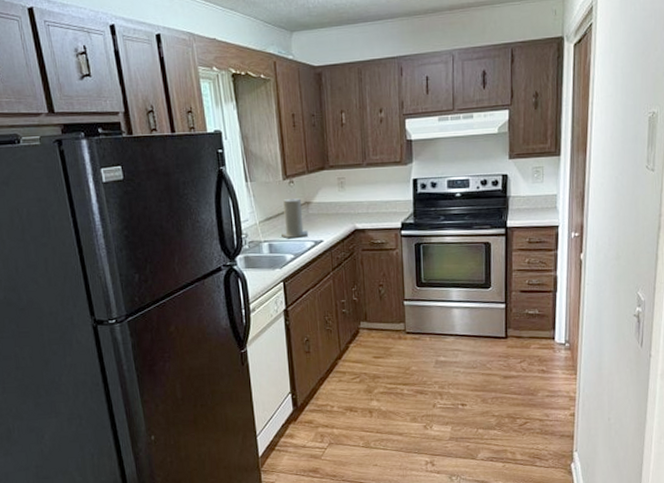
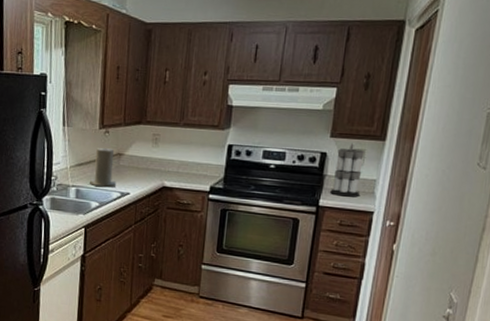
spice rack: none [516,162,543,215] -> present [330,143,364,197]

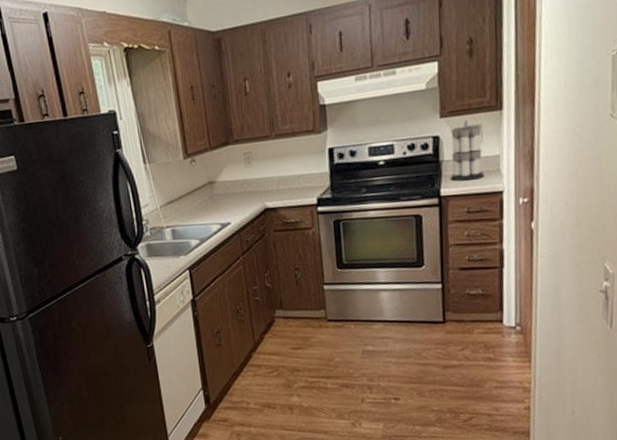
paper towel: present [90,148,117,188] -> none [185,178,215,223]

